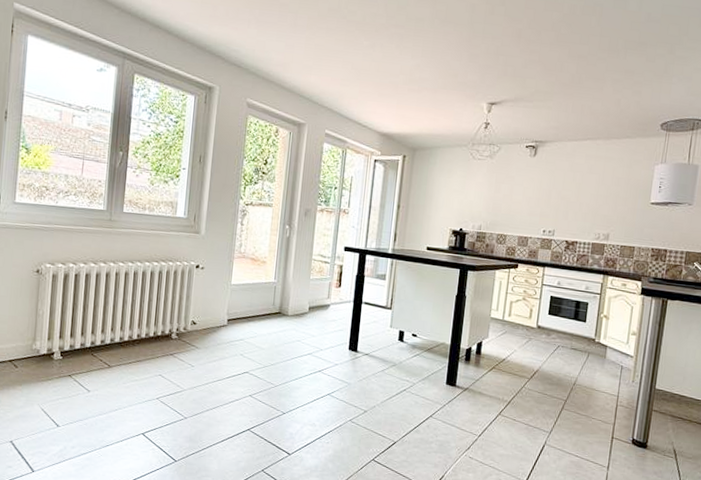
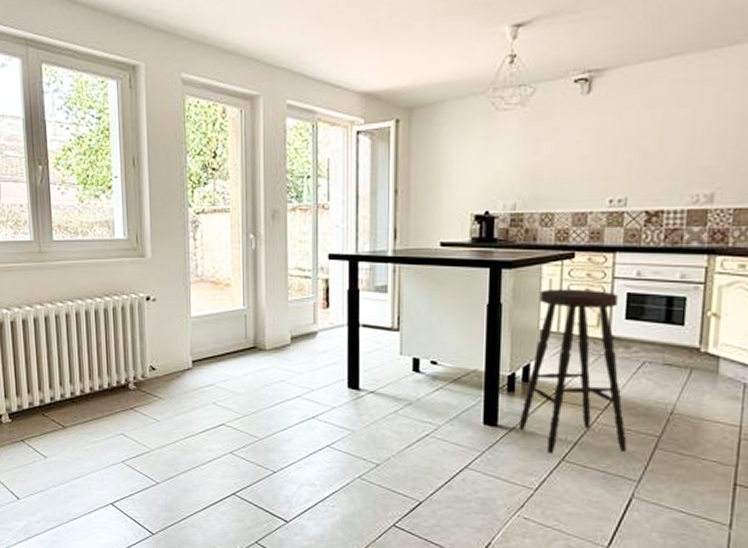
bar stool: none [470,288,544,410] -> present [518,288,627,455]

